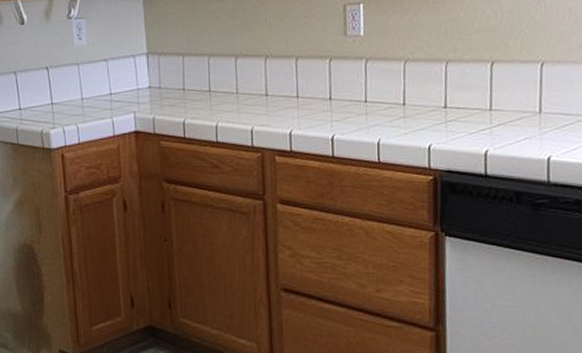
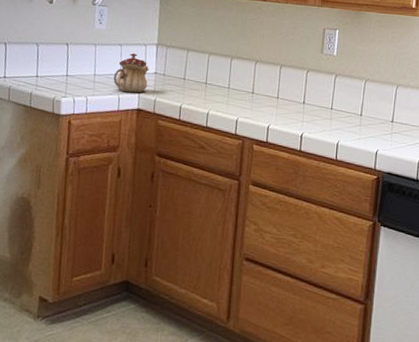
teapot: none [103,68,142,114] -> present [113,53,149,93]

